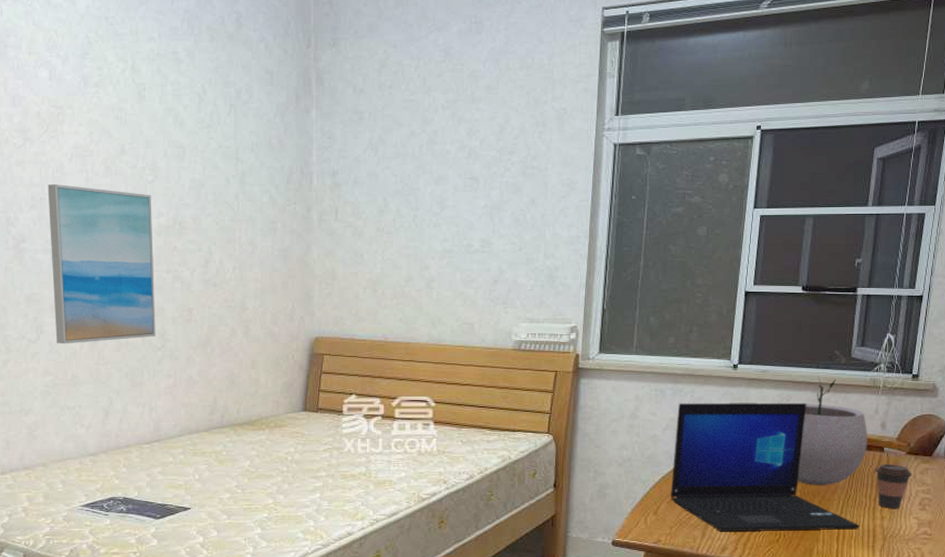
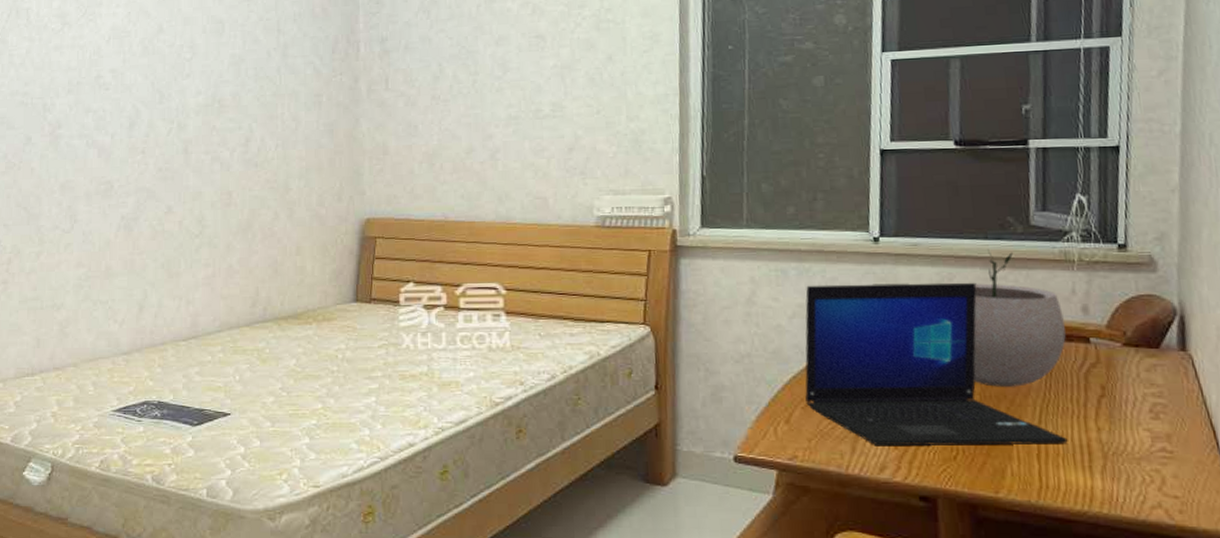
wall art: present [47,184,156,344] -> none [84,67,193,234]
coffee cup: present [875,464,913,509] -> none [1080,359,1135,417]

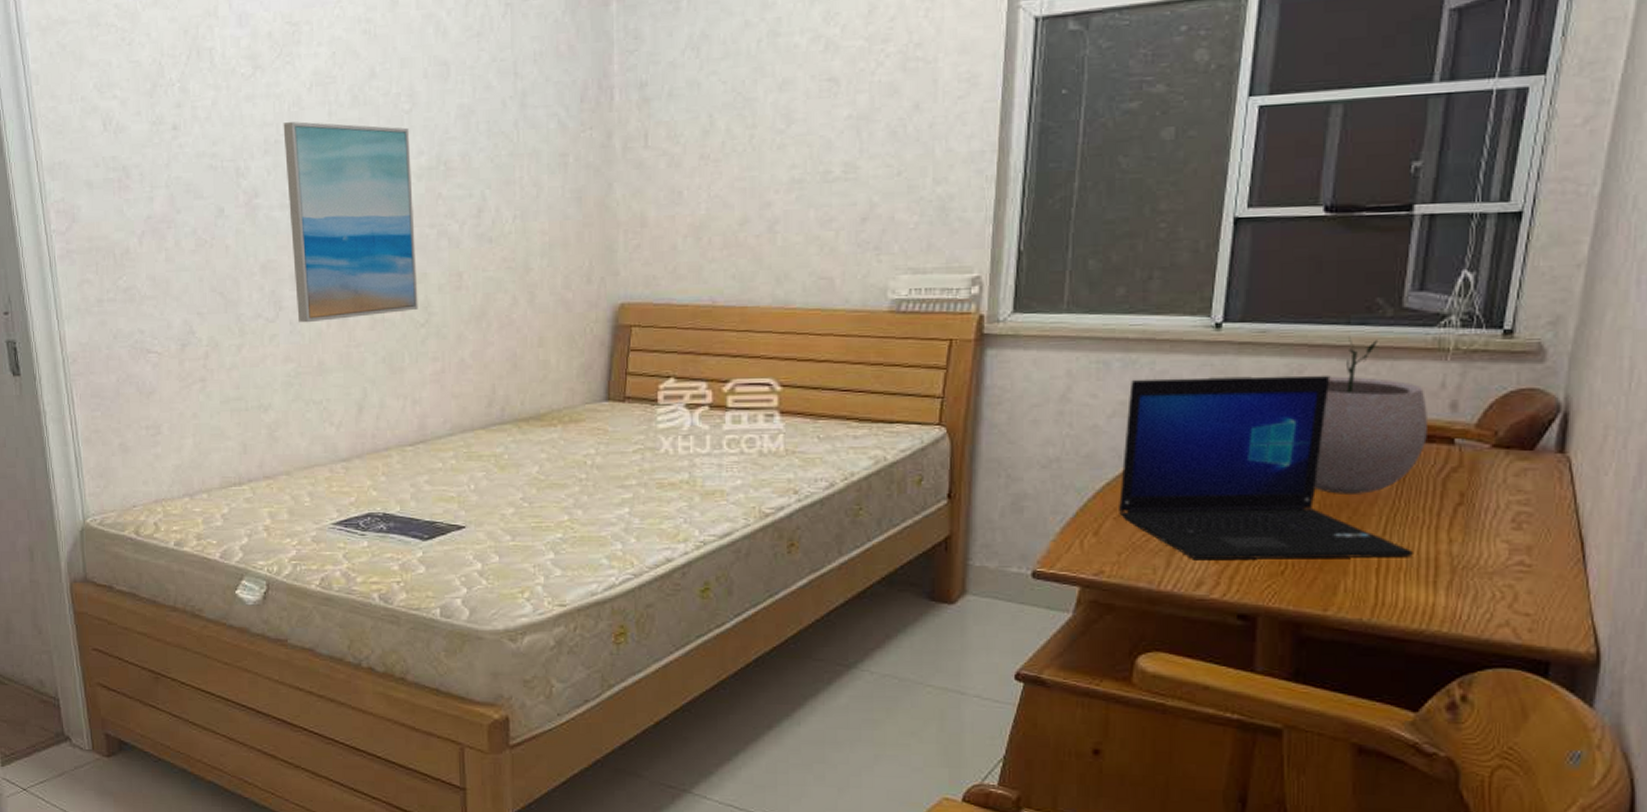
wall art: none [84,67,193,234] -> present [283,121,418,323]

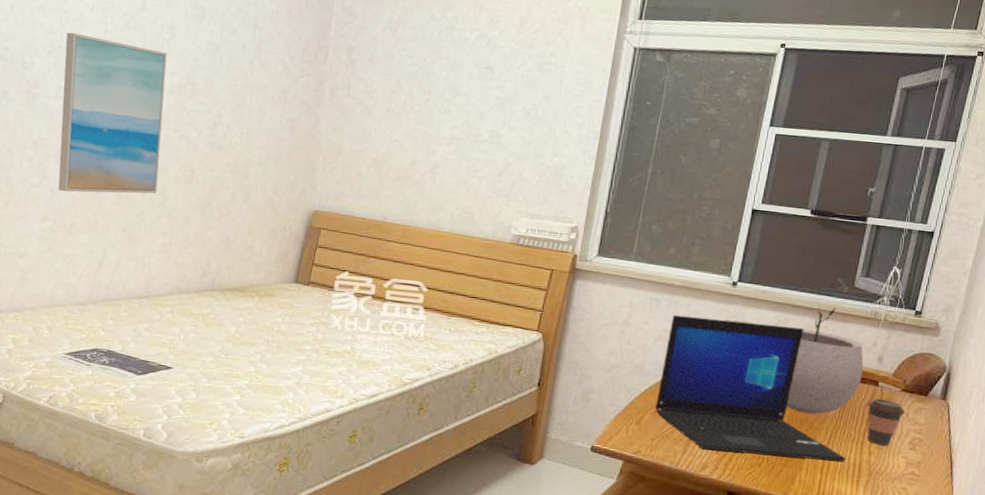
coffee cup: none [1439,463,1502,528] -> present [867,399,906,446]

